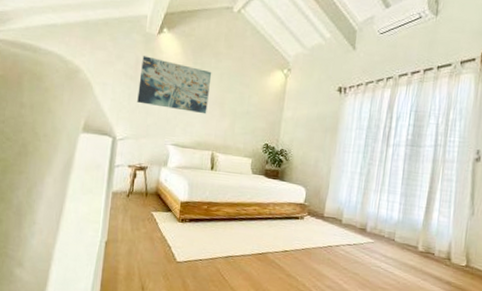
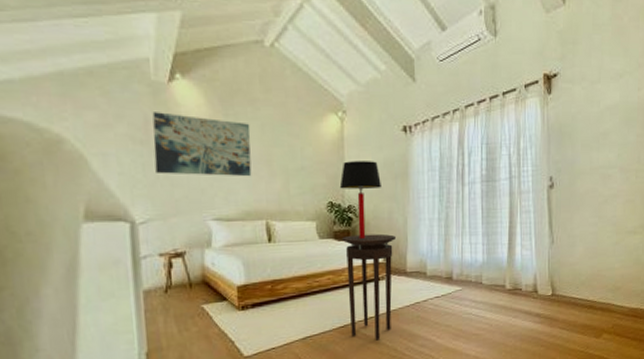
stool: none [267,175,319,273] -> present [342,233,397,341]
table lamp: none [276,111,313,180] -> present [339,161,381,239]

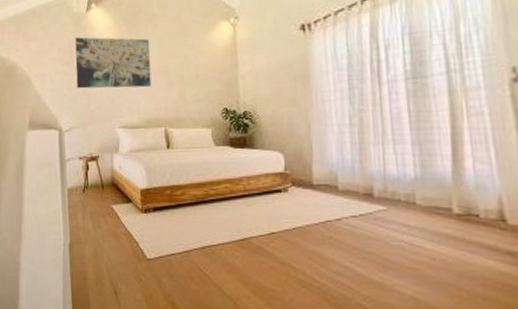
table lamp: present [339,161,381,239] -> none [234,64,279,146]
stool: present [342,233,397,341] -> none [238,141,299,260]

